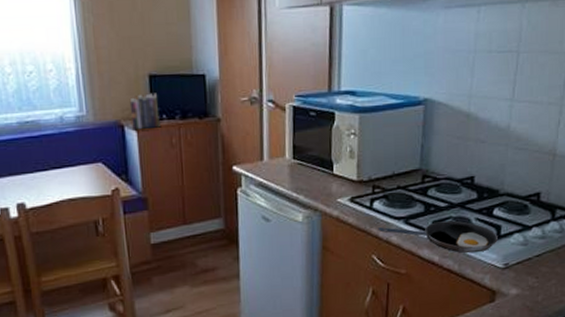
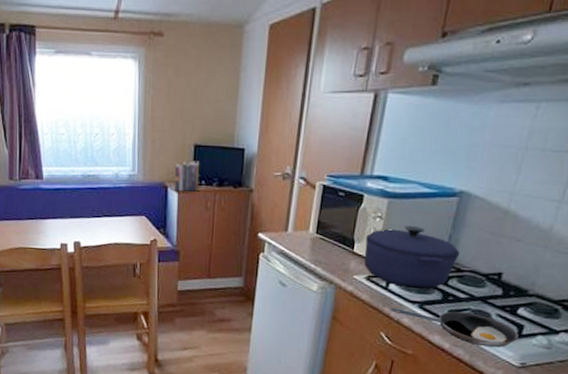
cooking pot: none [344,138,434,205] -> present [364,225,460,289]

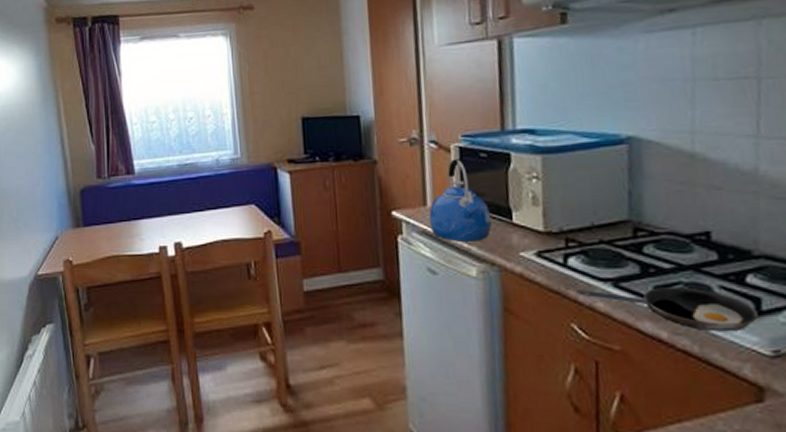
books: present [174,161,200,192] -> none [282,135,313,173]
kettle: none [287,195,338,264] -> present [428,159,492,242]
cooking pot: present [364,225,460,289] -> none [525,183,649,263]

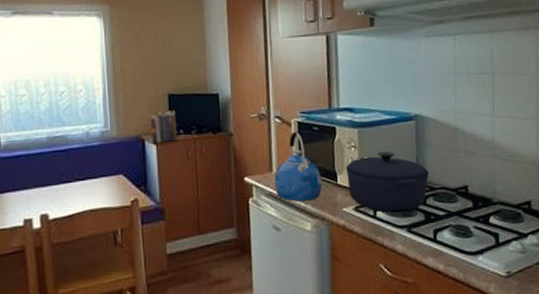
books: none [282,135,313,173] -> present [150,110,178,144]
cooking pot: none [525,183,649,263] -> present [346,151,429,214]
frying pan: present [576,287,758,332] -> none [383,228,497,262]

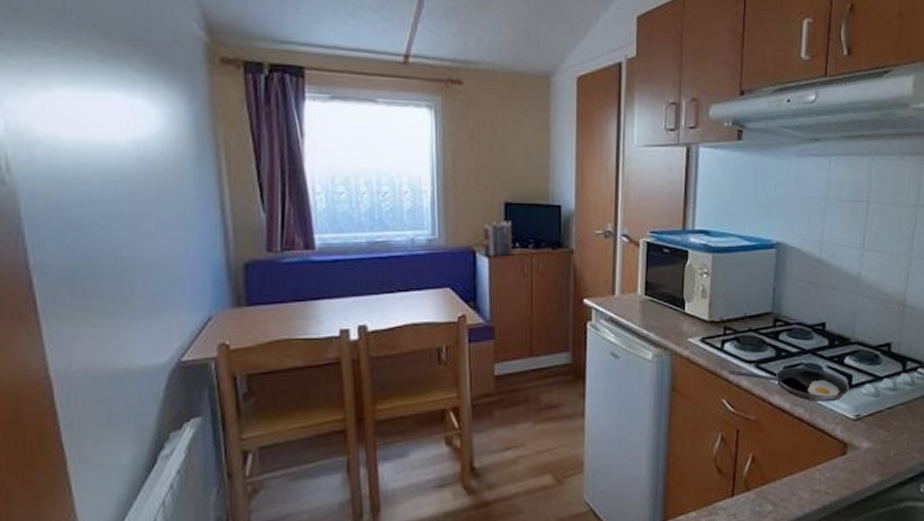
kettle: present [274,132,323,202] -> none [616,253,669,328]
cooking pot: present [346,151,429,214] -> none [696,280,786,348]
frying pan: none [383,228,497,262] -> present [728,367,849,402]

